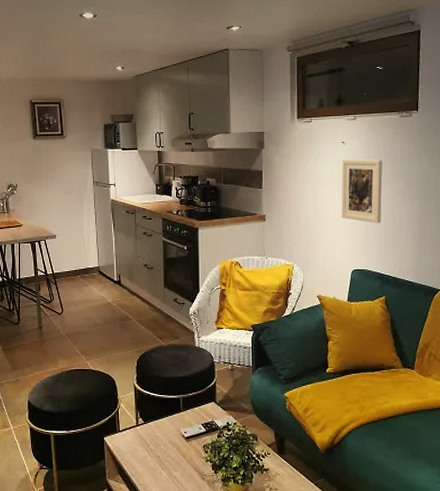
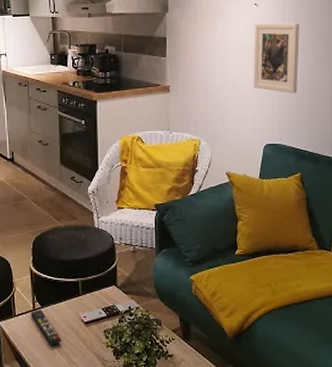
remote control: none [134,425,164,460] -> present [30,310,62,345]

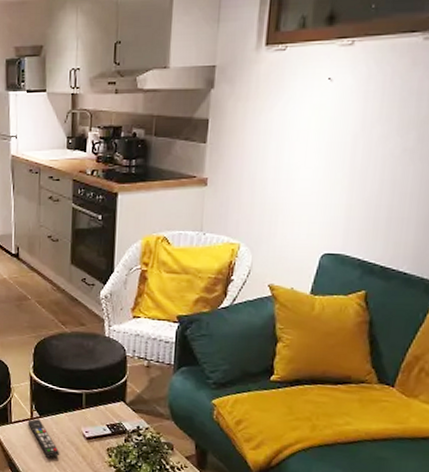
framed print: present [253,22,299,94] -> none [315,102,387,193]

